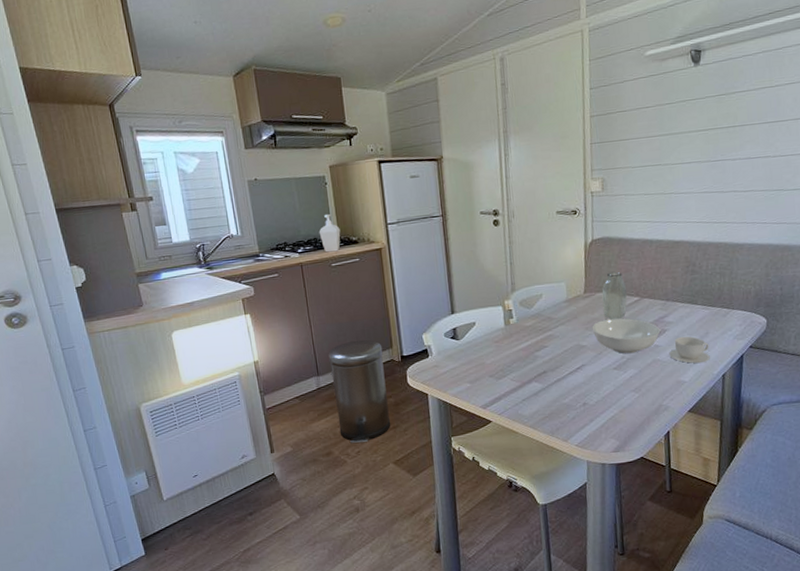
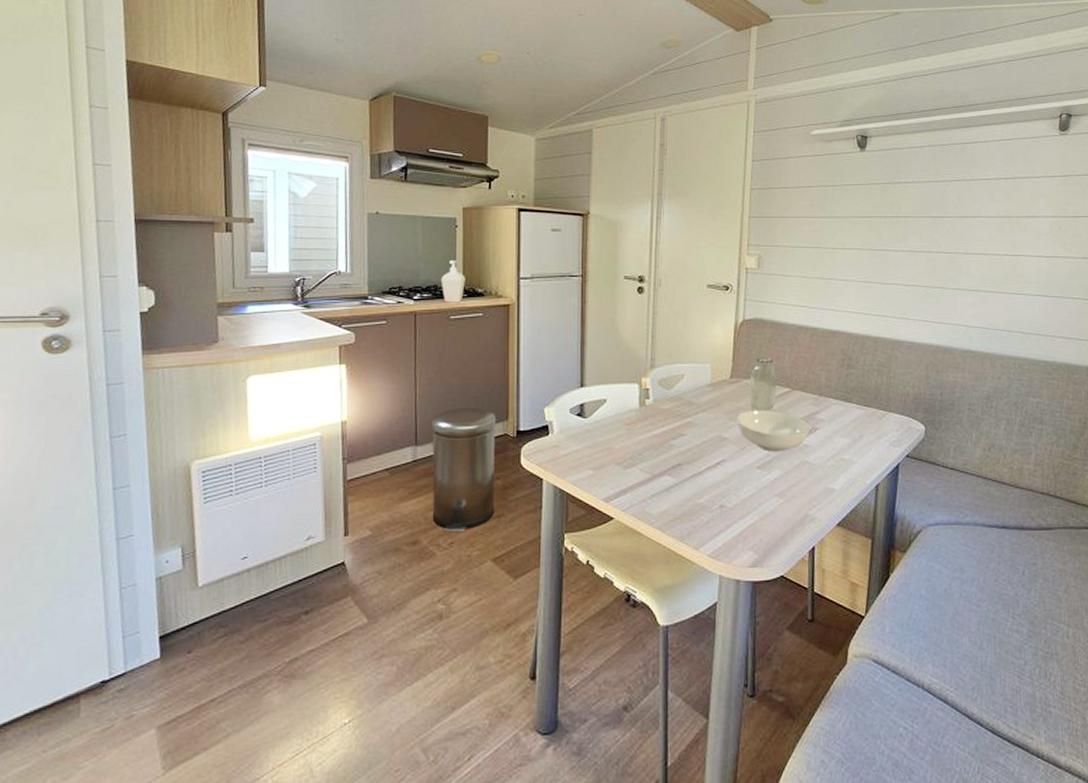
teacup: present [669,336,710,363] -> none [819,437,863,469]

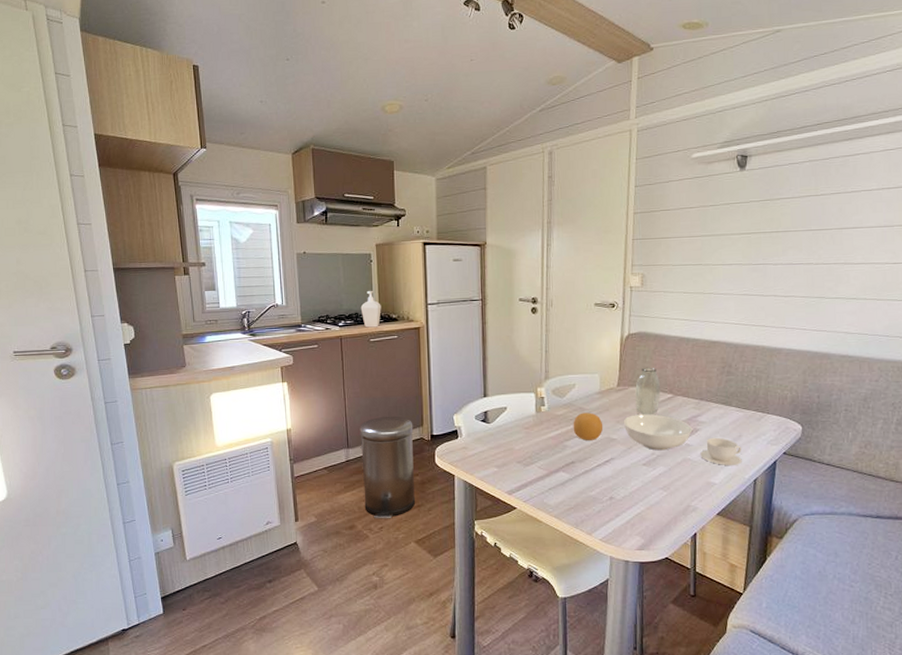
fruit: none [680,407,714,439] -> present [573,412,604,440]
teacup: none [819,437,863,469] -> present [700,437,742,465]

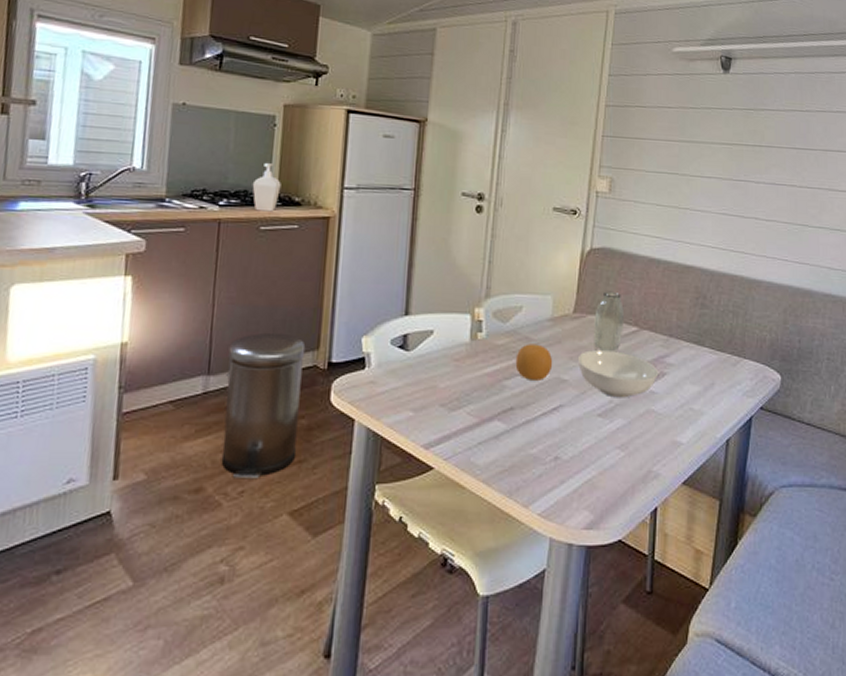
teacup: present [700,437,742,465] -> none [666,384,714,420]

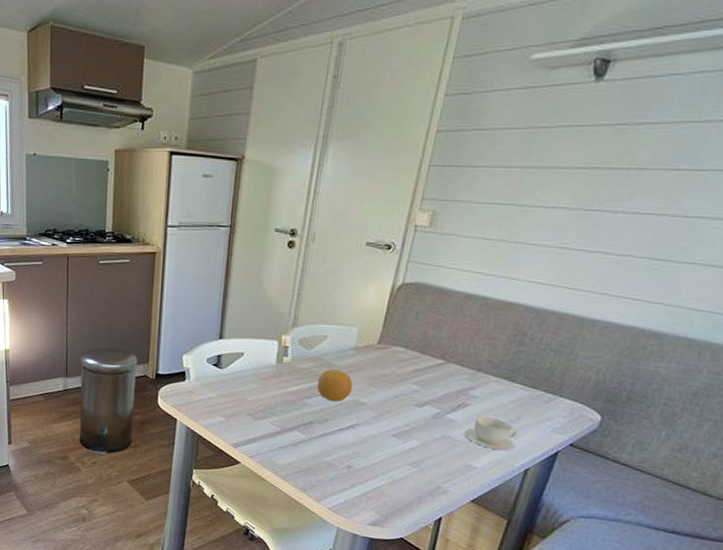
soap bottle: present [252,162,281,212] -> none [92,204,115,248]
bowl: present [577,350,659,398] -> none [377,378,461,423]
vase: present [592,291,624,353] -> none [395,325,431,382]
teacup: none [666,384,714,420] -> present [464,415,518,451]

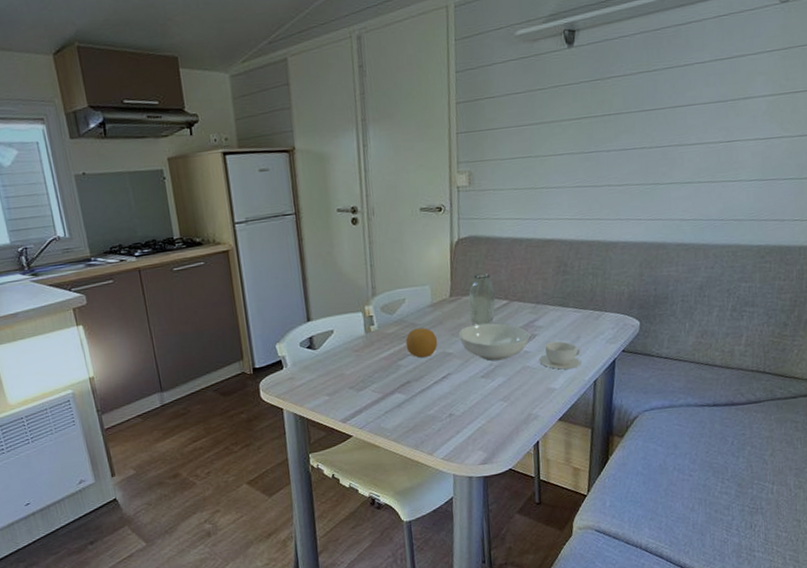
pedal bin: present [79,347,138,455] -> none [172,351,243,465]
bowl: none [377,378,461,423] -> present [458,323,531,361]
vase: none [395,325,431,382] -> present [468,273,496,327]

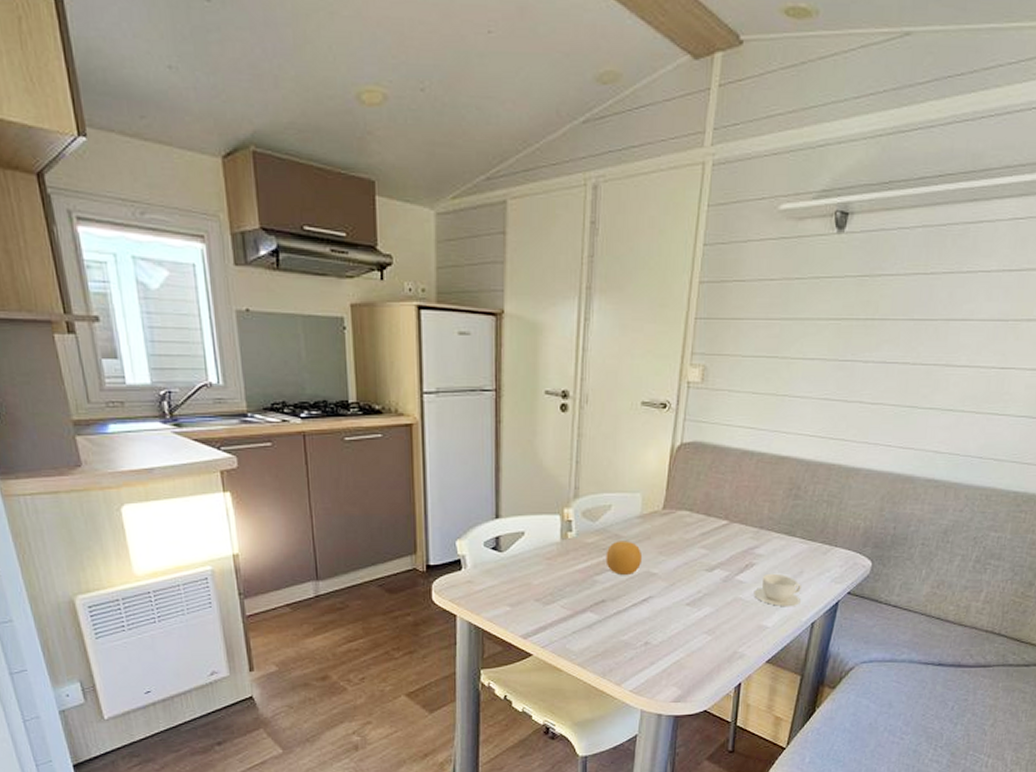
bowl: present [458,323,531,361] -> none [666,544,748,588]
vase: present [468,273,496,327] -> none [682,486,714,546]

